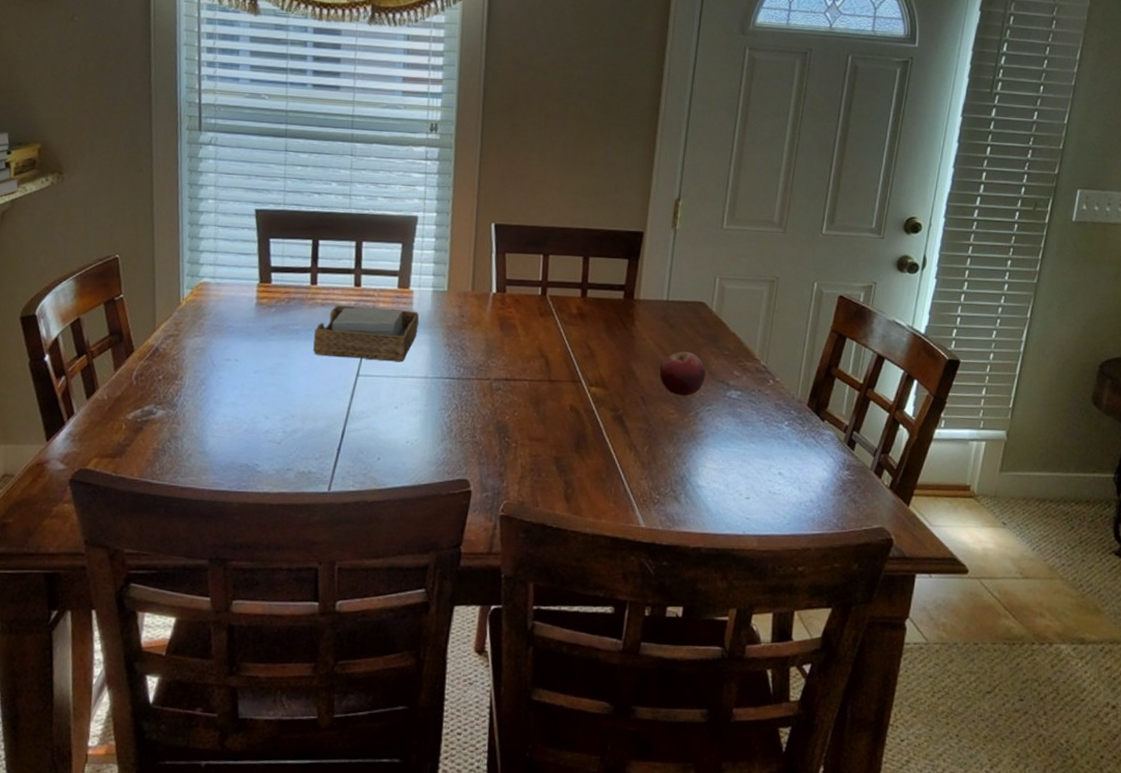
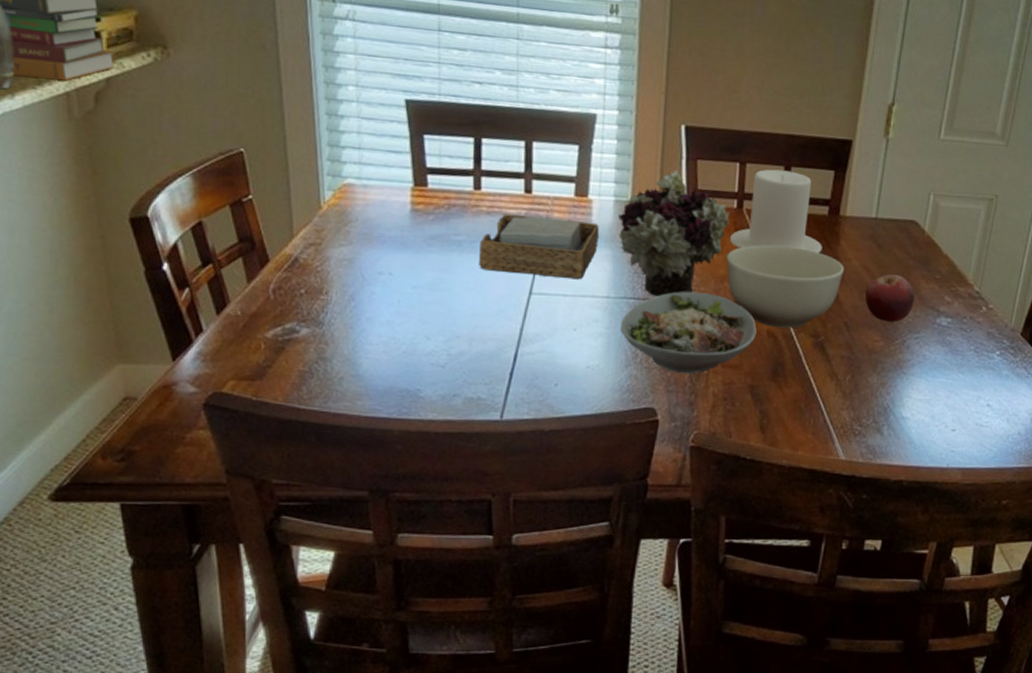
flower arrangement: none [435,262,535,376] -> present [617,170,730,297]
salad: none [436,370,560,447] -> present [620,291,757,374]
bowl: none [532,327,640,403] -> present [726,245,845,329]
candle: none [535,259,619,334] -> present [730,169,822,253]

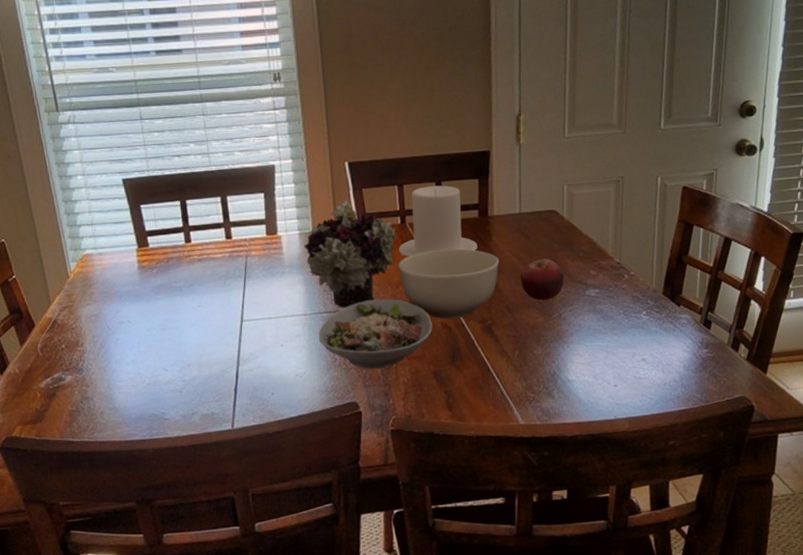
napkin holder: present [479,214,600,280] -> none [196,254,291,307]

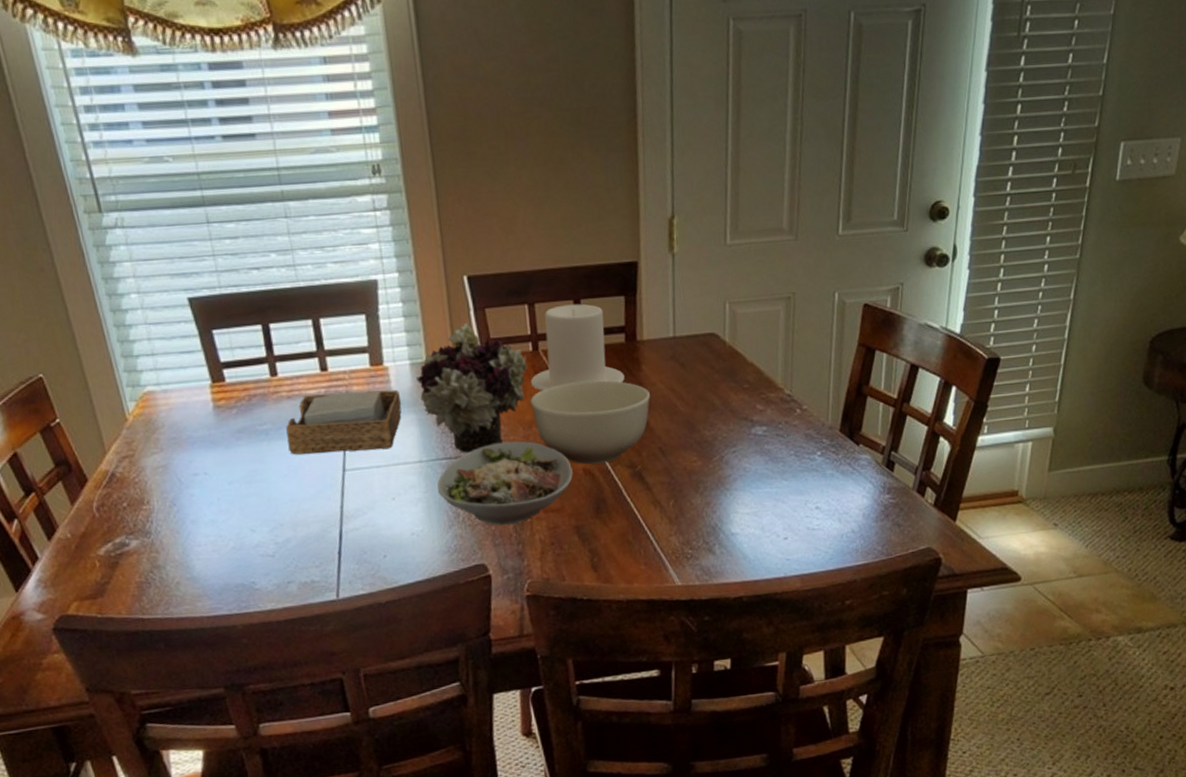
napkin holder: none [196,254,291,307] -> present [286,389,402,455]
fruit: present [520,259,564,300] -> none [674,391,727,441]

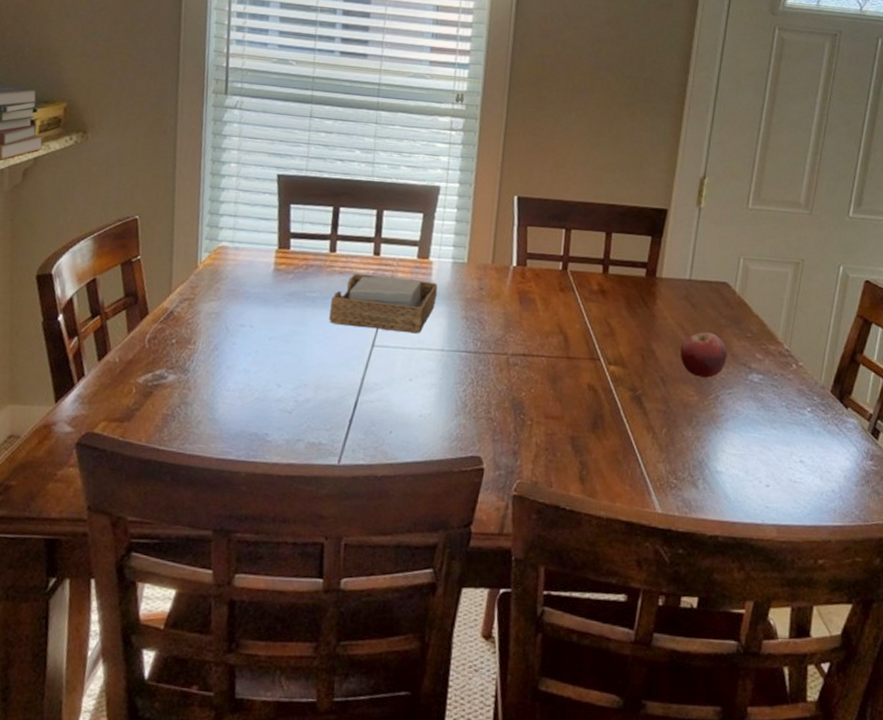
flower arrangement: present [415,322,527,453] -> none [454,235,555,351]
salad: present [437,441,573,526] -> none [451,345,578,425]
bowl: present [530,380,651,465] -> none [551,303,661,382]
candle: present [531,303,625,392] -> none [555,235,640,312]
fruit: none [674,391,727,441] -> present [679,332,728,378]

